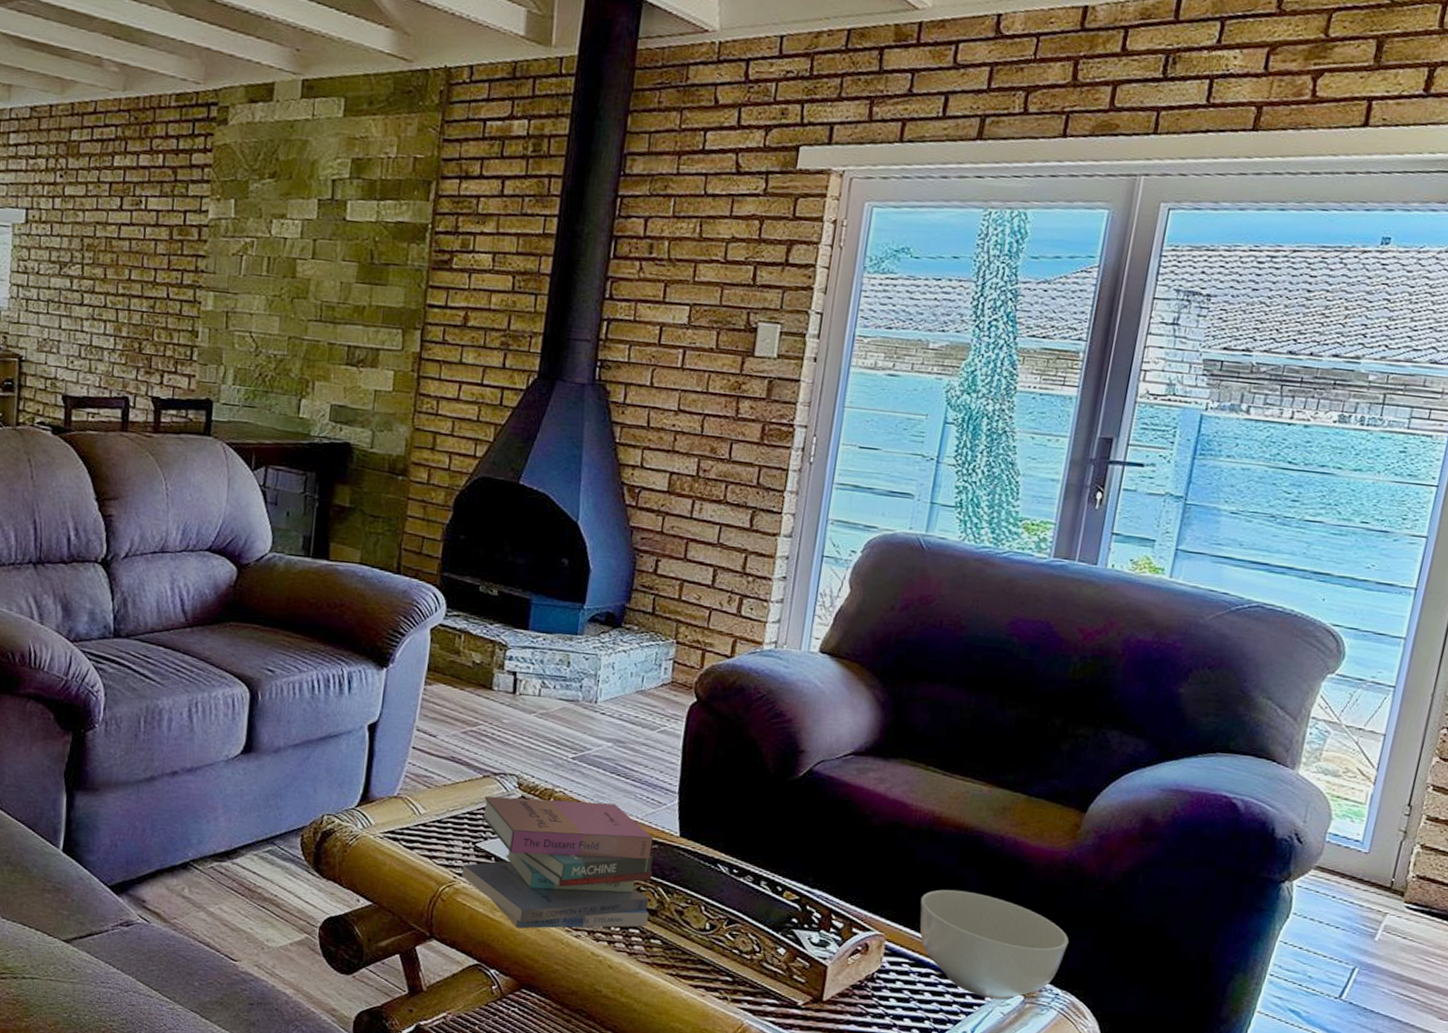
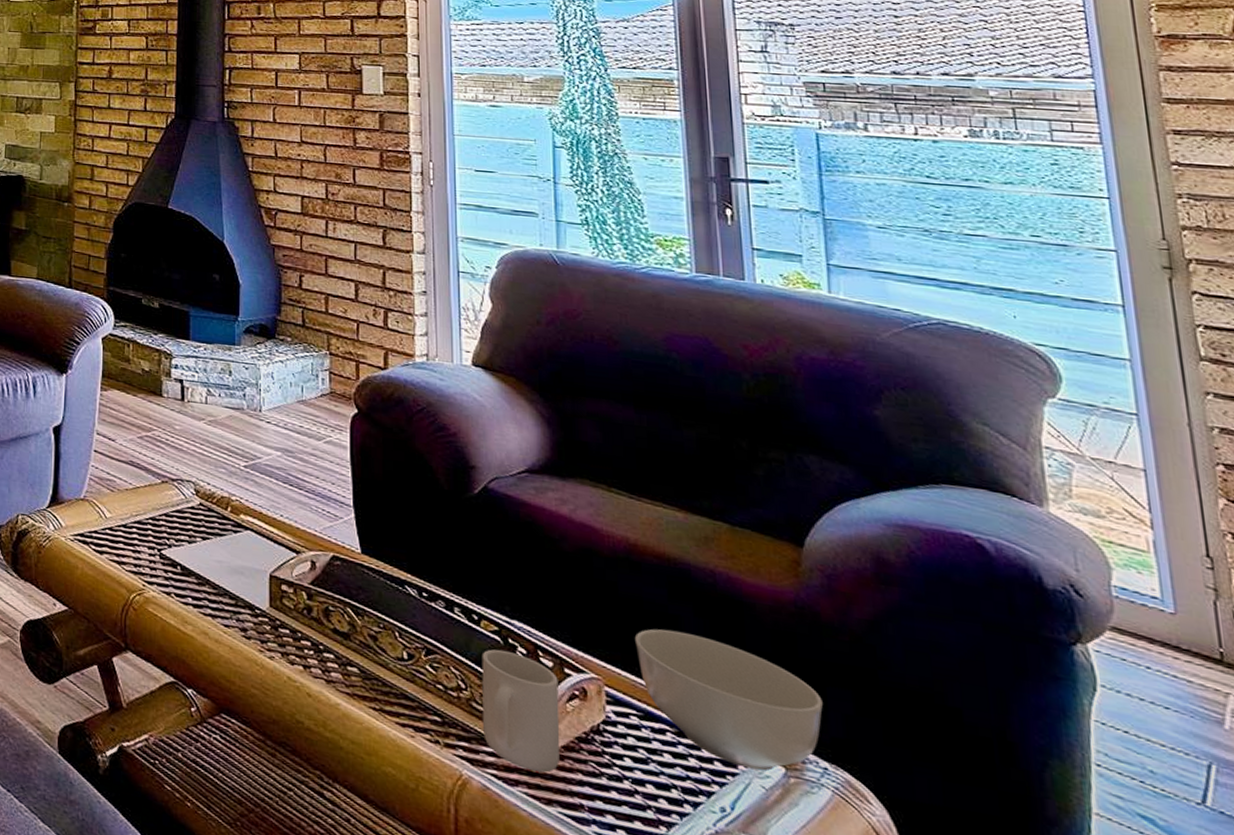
books: present [461,796,654,929] -> none [150,501,341,652]
mug: none [768,915,845,1017] -> present [481,649,560,774]

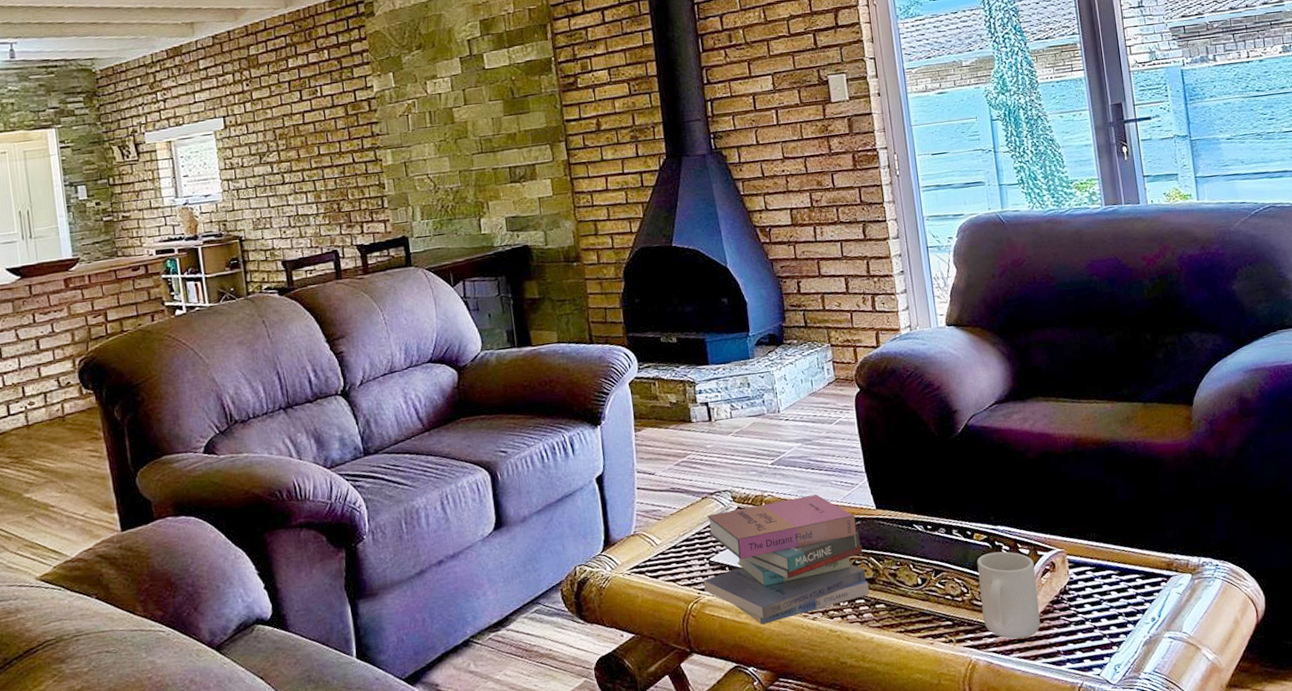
books: none [150,501,341,652] -> present [703,494,869,625]
bowl: present [634,629,823,772] -> none [1084,495,1213,584]

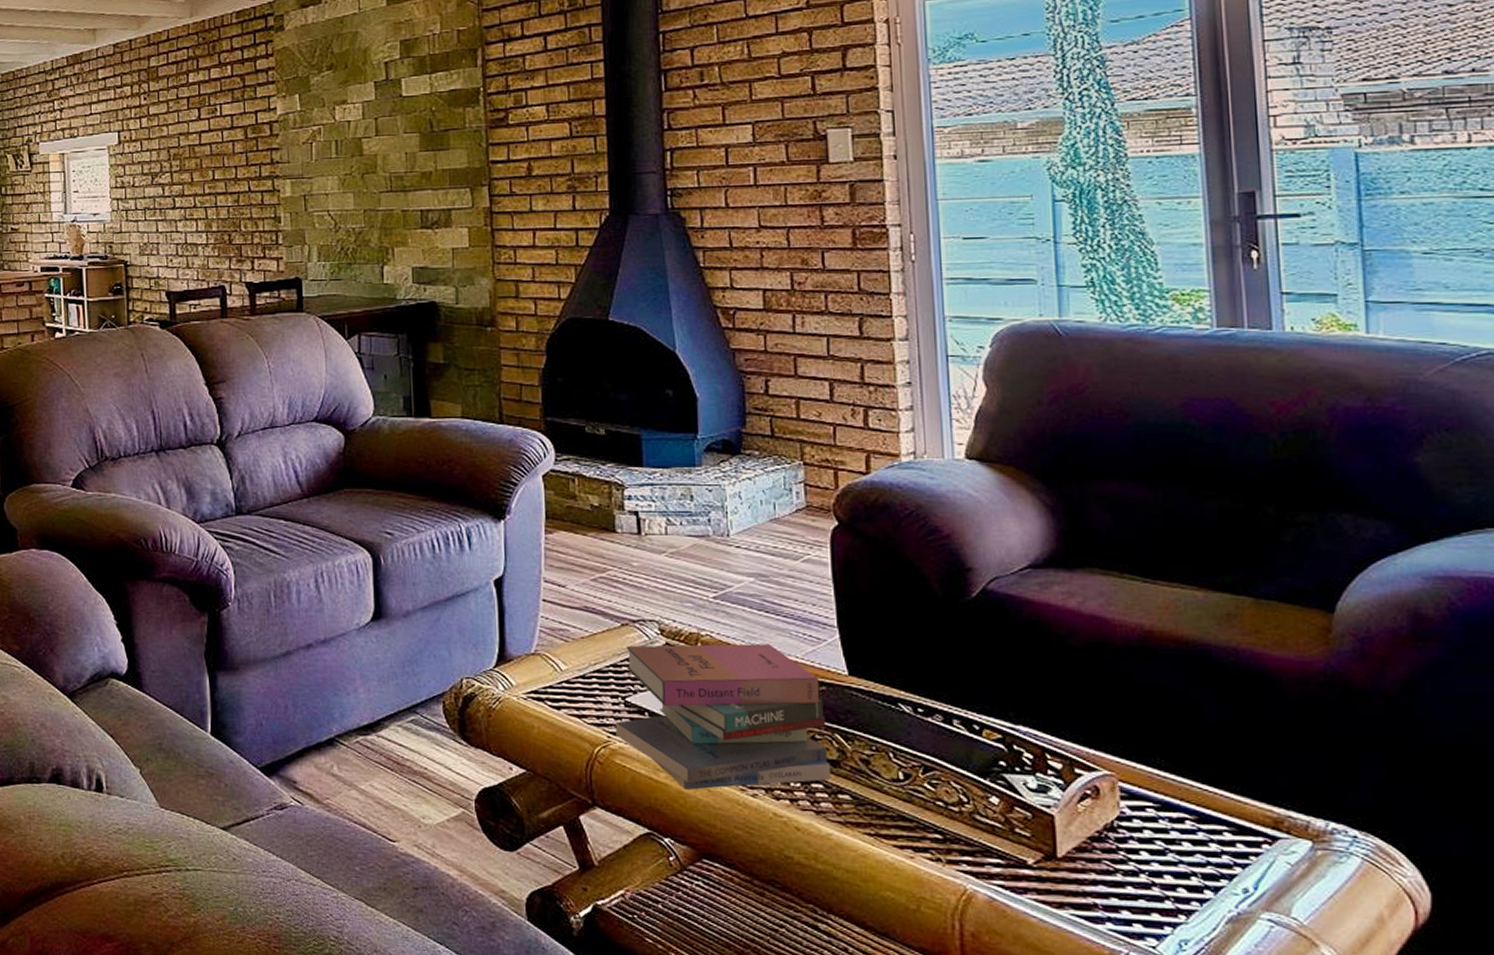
mug: present [977,551,1040,640] -> none [984,757,1072,878]

